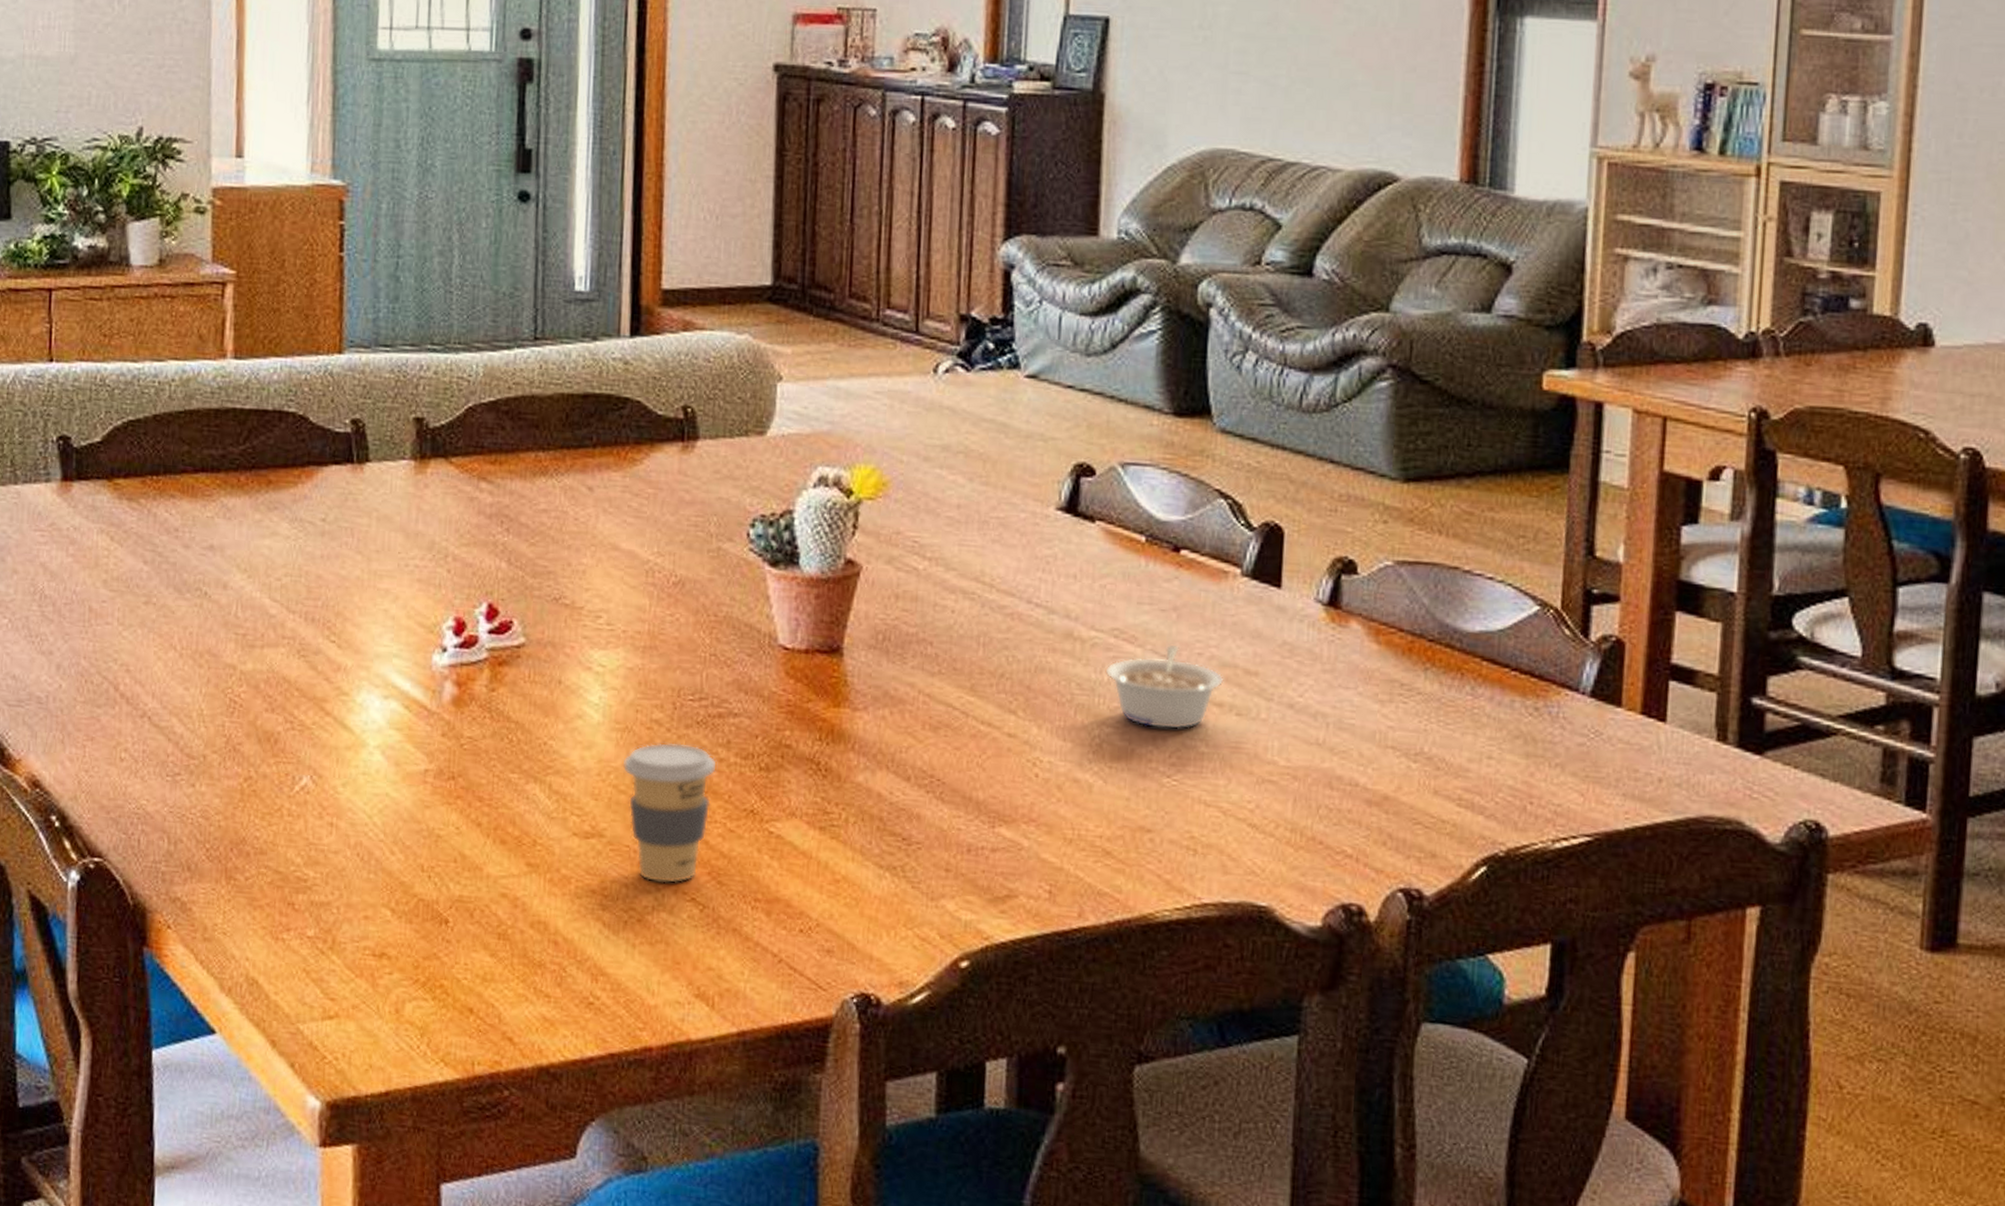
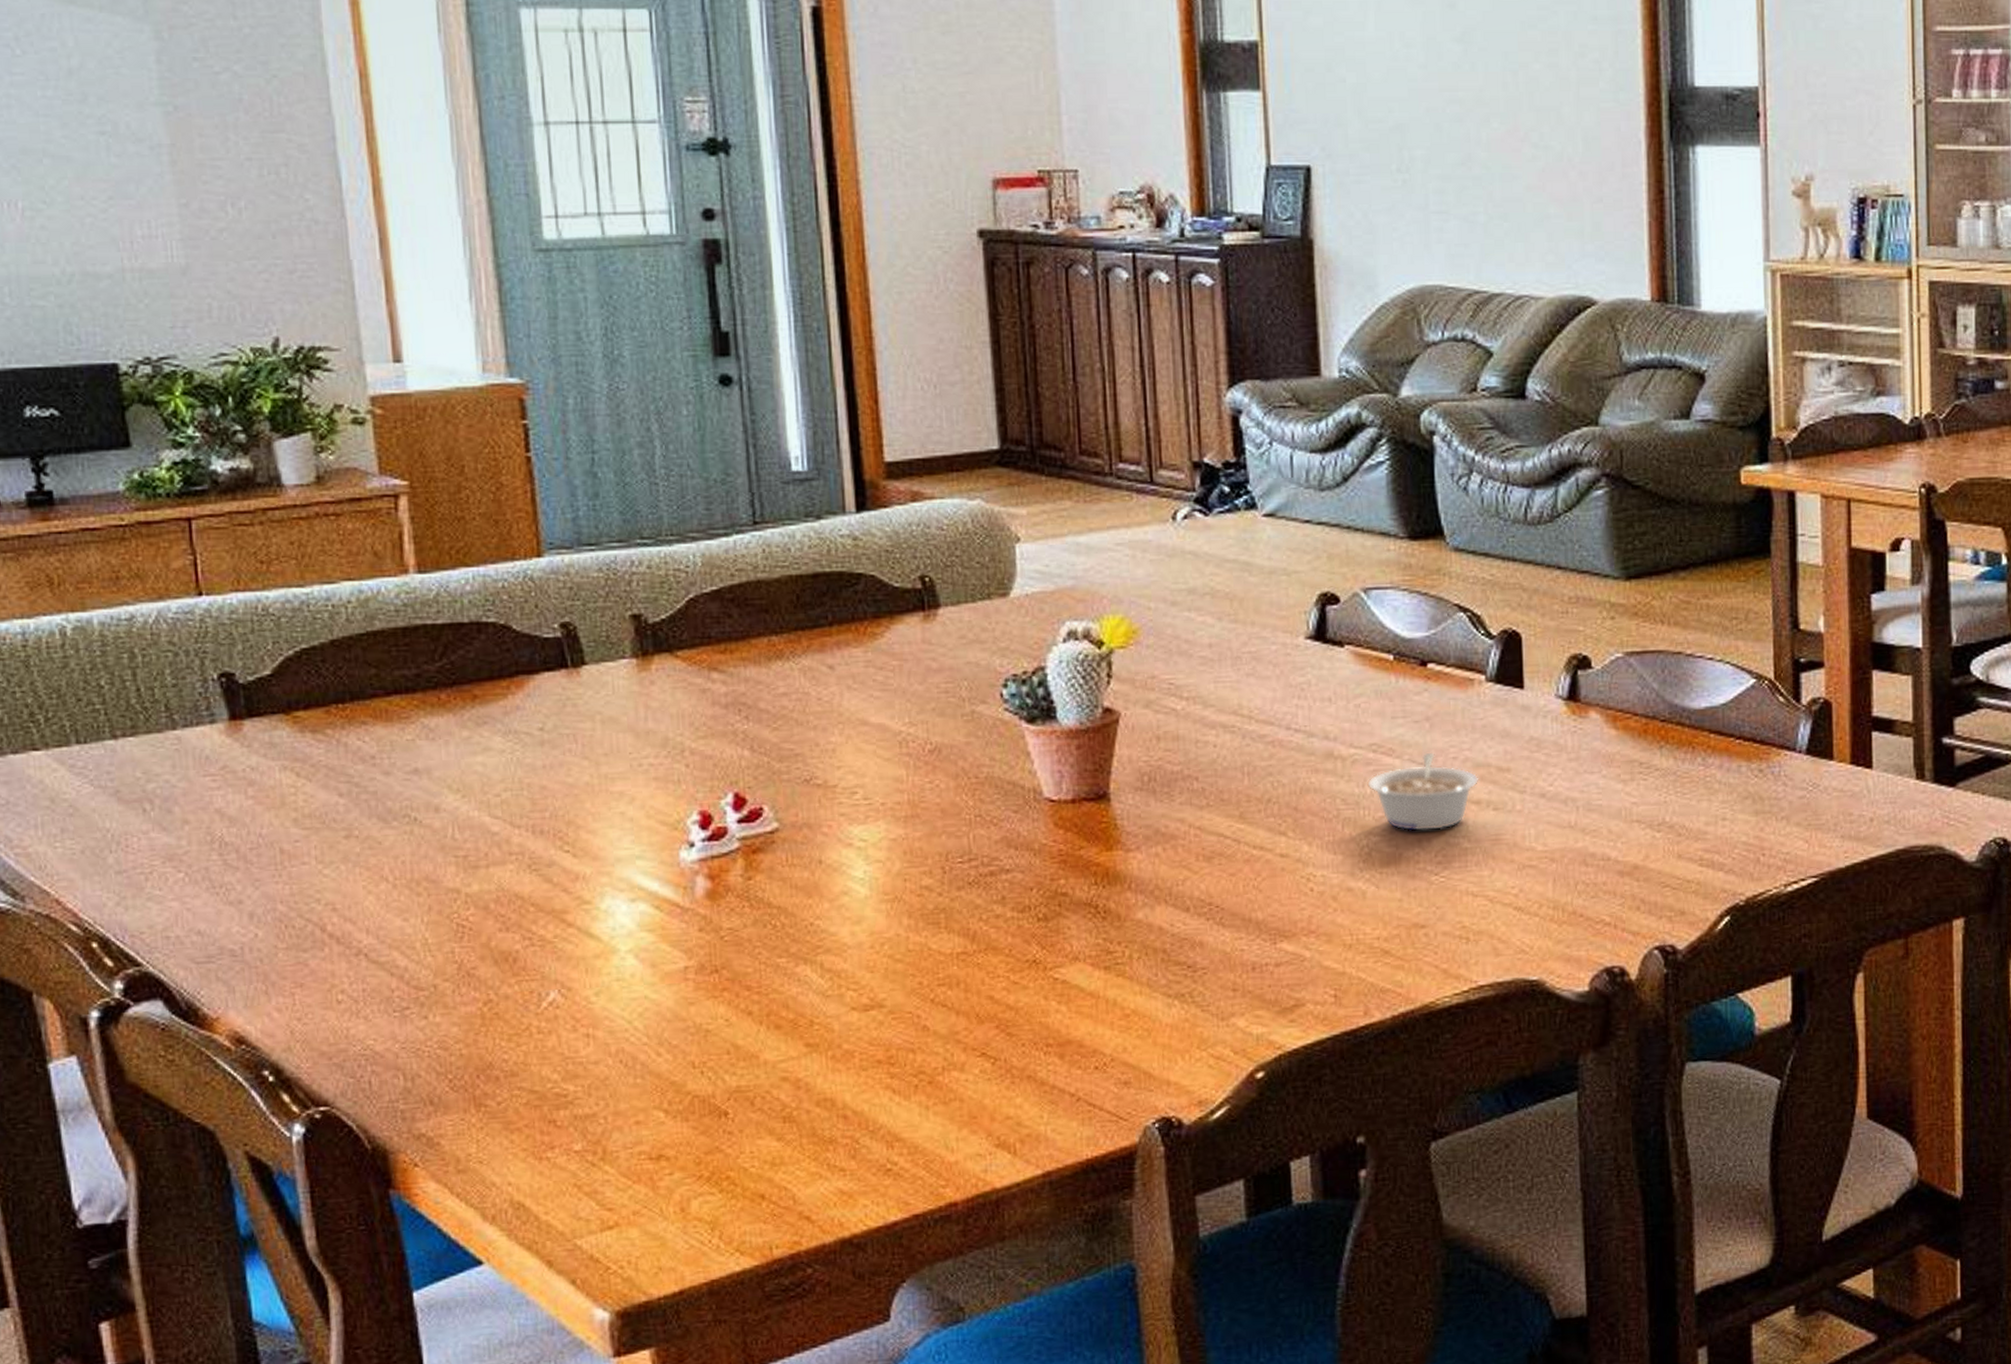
coffee cup: present [622,742,717,884] -> none [896,905,994,1044]

